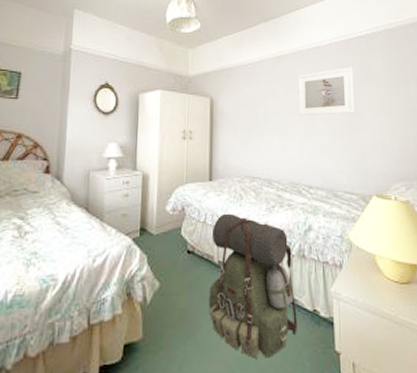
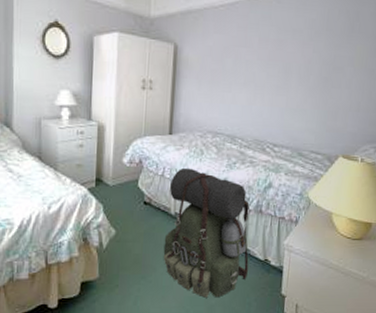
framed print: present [298,67,355,116] -> none [271,14,339,70]

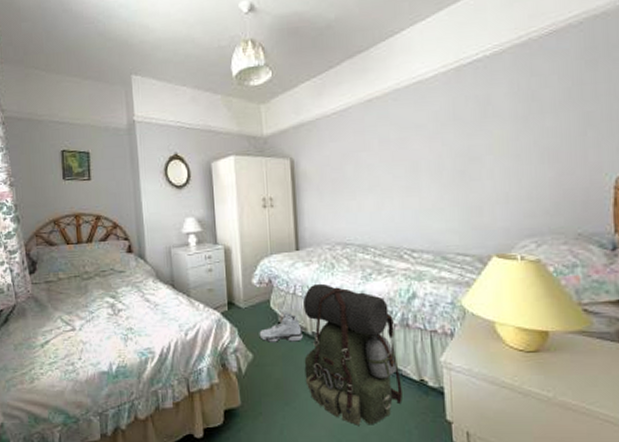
sneaker: none [124,192,166,221] -> present [259,312,303,342]

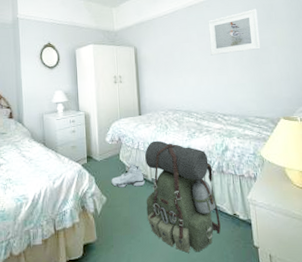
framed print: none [394,102,469,170] -> present [208,9,261,56]

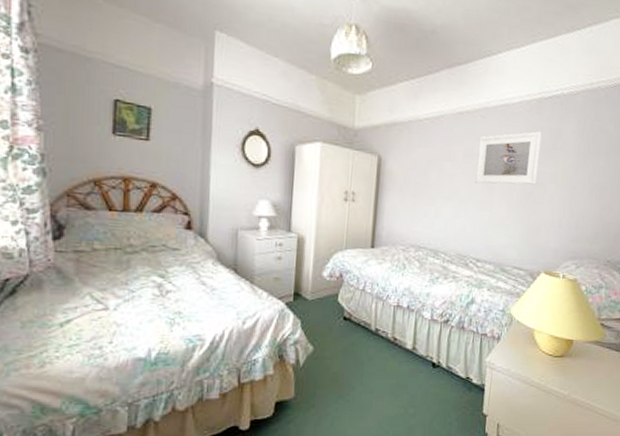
sneaker: present [111,163,145,188] -> none [322,307,366,337]
backpack: present [145,140,221,253] -> none [362,282,452,418]

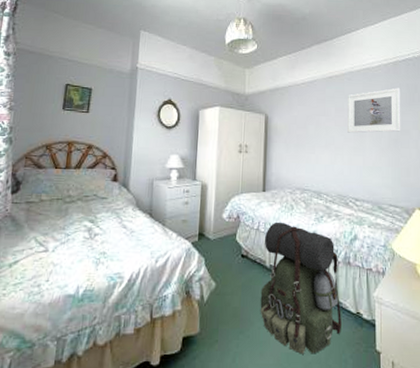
backpack: none [362,282,452,418] -> present [260,221,341,354]

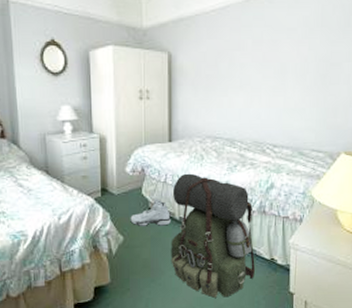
sneaker: none [223,245,262,273] -> present [130,199,171,226]
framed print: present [348,88,401,133] -> none [267,10,334,70]

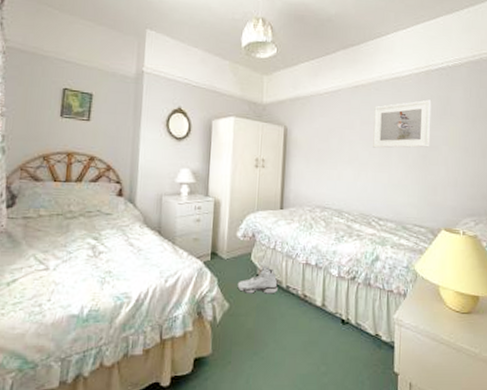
backpack: present [171,173,255,298] -> none [275,241,360,376]
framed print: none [267,10,334,70] -> present [373,99,432,149]

